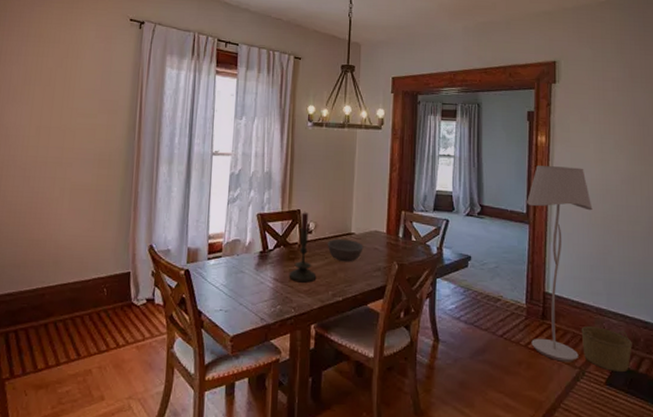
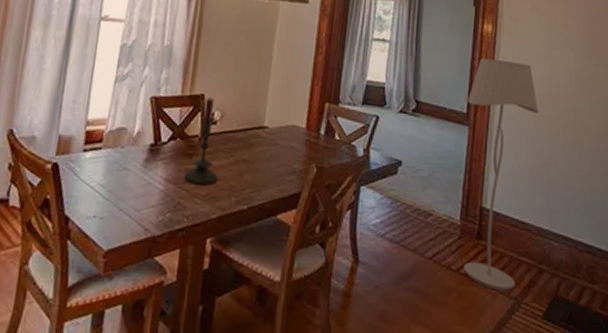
bowl: present [327,238,364,262] -> none [233,132,278,162]
basket: present [581,326,632,373] -> none [519,249,574,305]

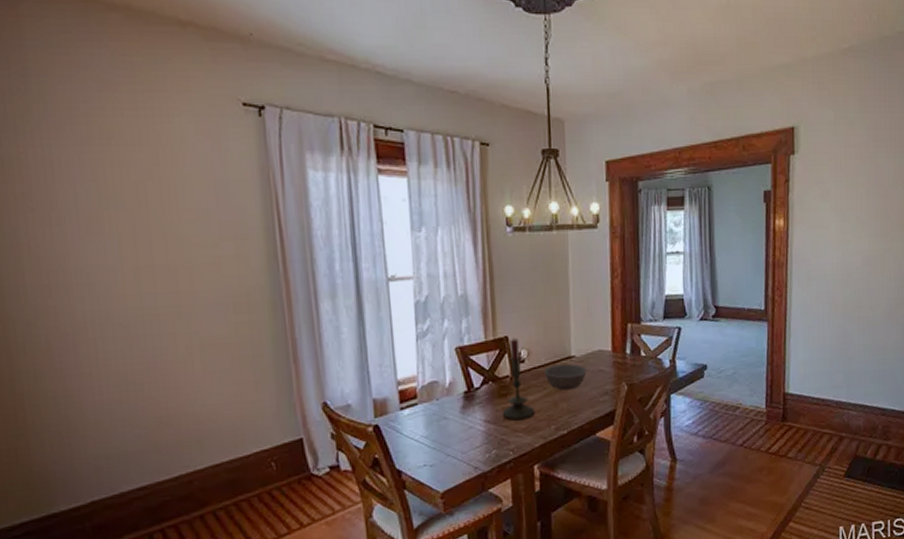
bowl: none [233,132,278,162] -> present [544,364,587,391]
floor lamp: present [464,58,539,292] -> none [765,252,833,462]

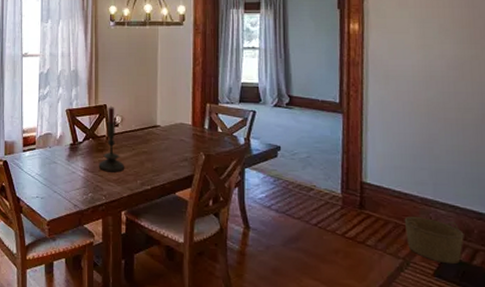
bowl: present [544,364,587,391] -> none [134,131,170,153]
basket: none [821,421,871,463] -> present [404,217,464,265]

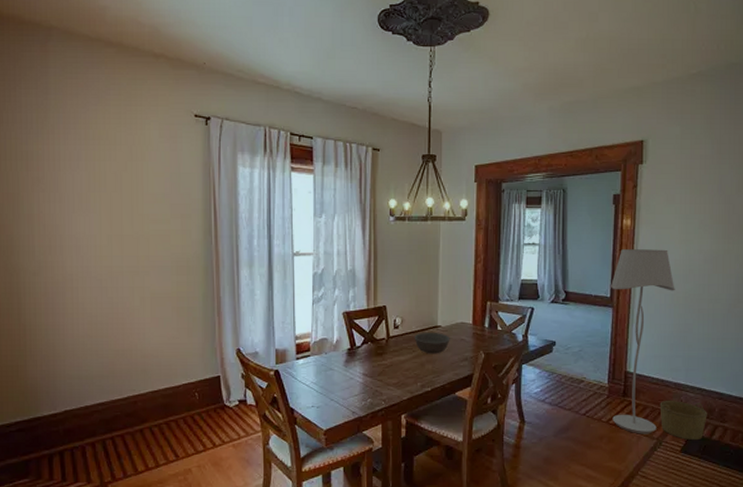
candle: present [98,106,124,173] -> none [377,307,404,376]
bowl: none [134,131,170,153] -> present [414,332,450,354]
floor lamp: none [339,54,415,252] -> present [611,249,675,434]

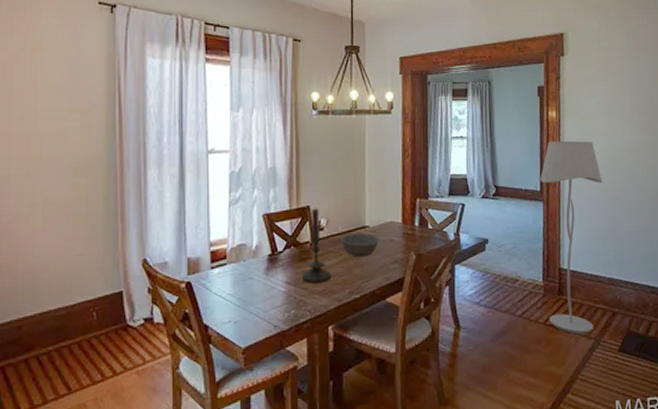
candle: none [377,307,404,376] -> present [301,207,330,284]
basket: present [660,401,707,441] -> none [595,297,642,339]

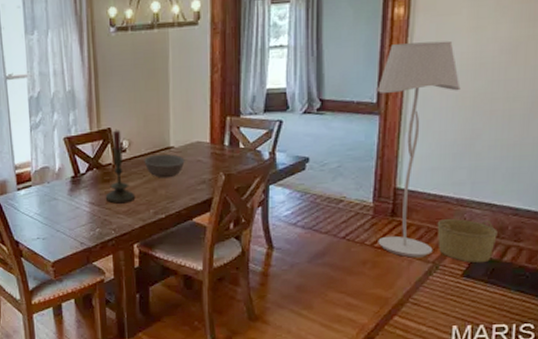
basket: none [595,297,642,339] -> present [437,219,498,263]

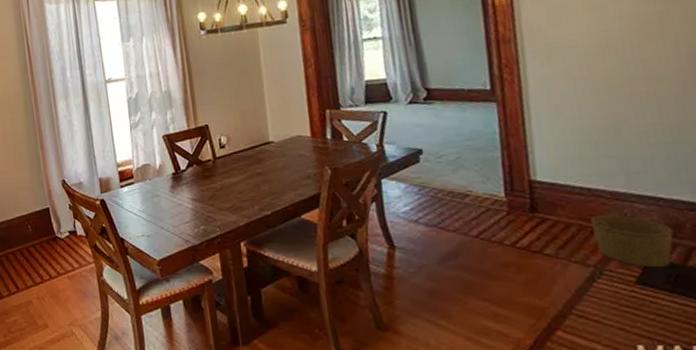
candle: present [105,129,134,204] -> none [207,125,237,200]
bowl: present [144,154,185,178] -> none [243,149,287,174]
floor lamp: present [378,40,461,258] -> none [489,22,592,261]

